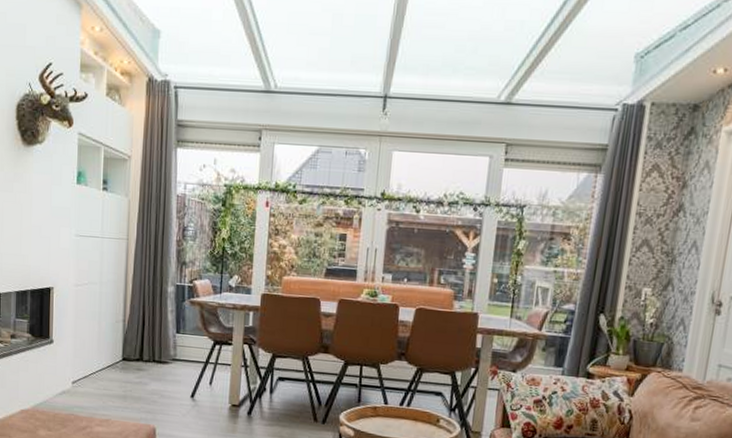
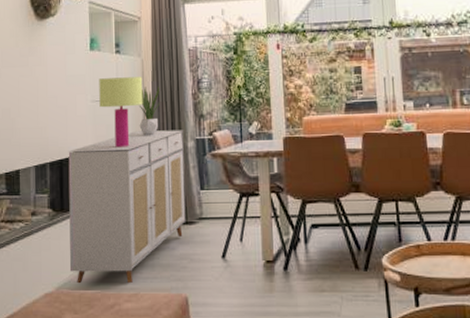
sideboard: none [45,270,164,410] -> present [68,130,186,284]
table lamp: none [83,214,128,285] -> present [99,76,143,148]
potted plant: none [121,227,144,276] -> present [138,86,160,135]

